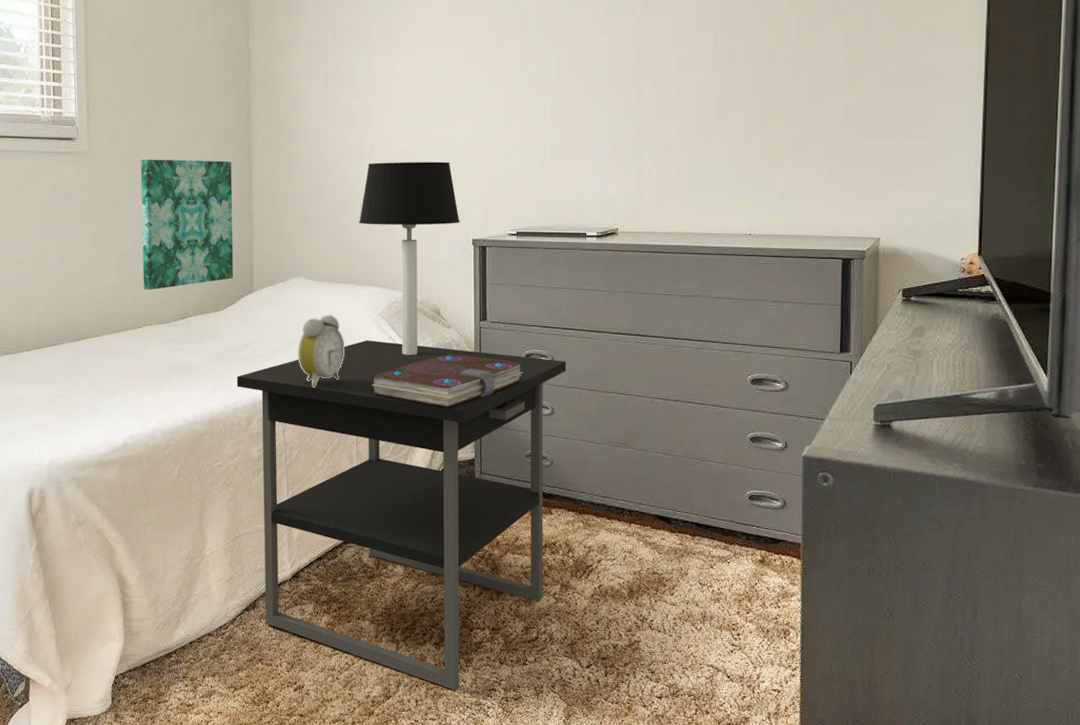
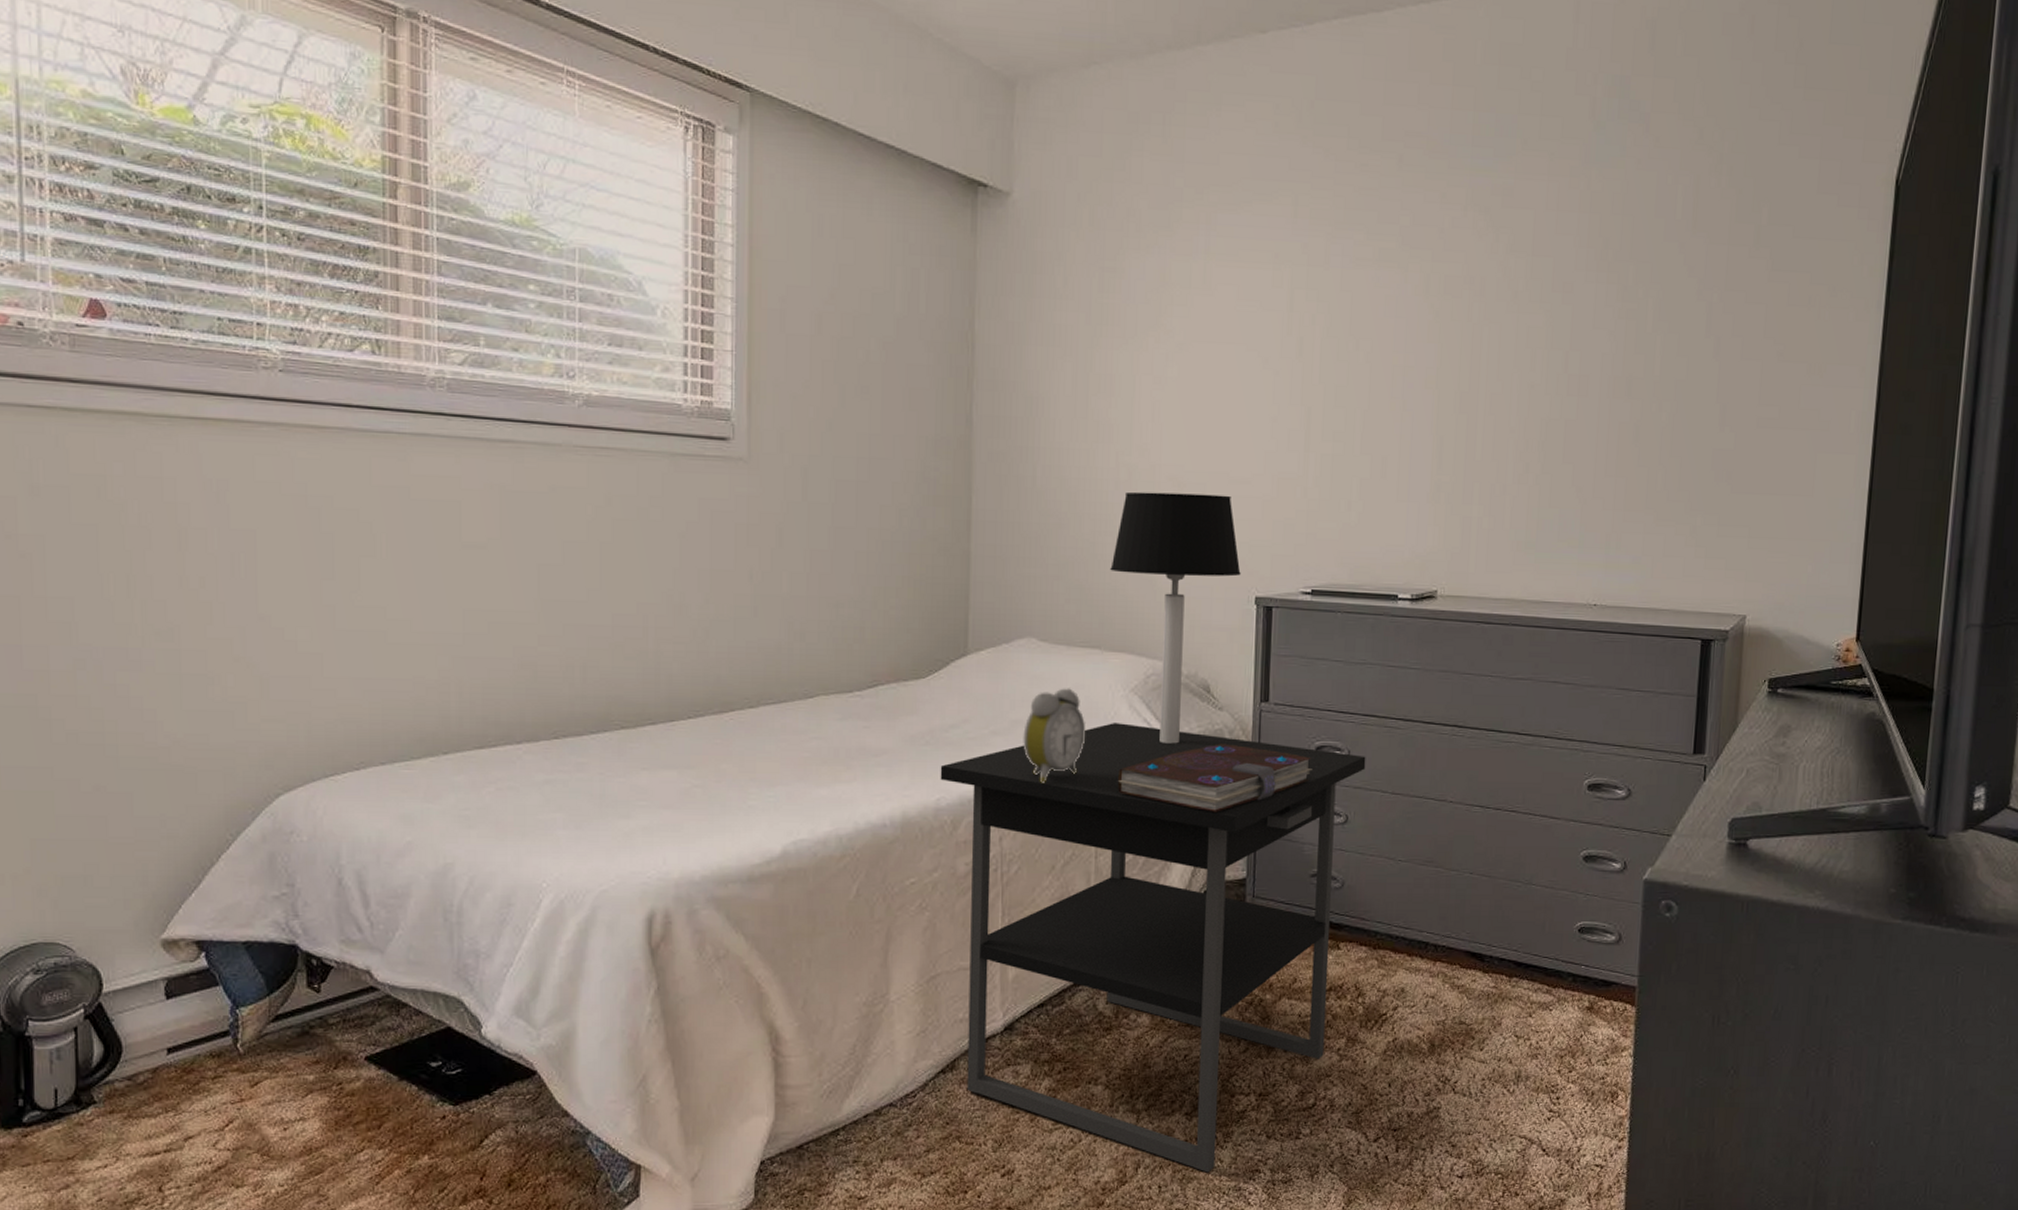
wall art: present [140,159,234,290] -> none [817,471,945,648]

